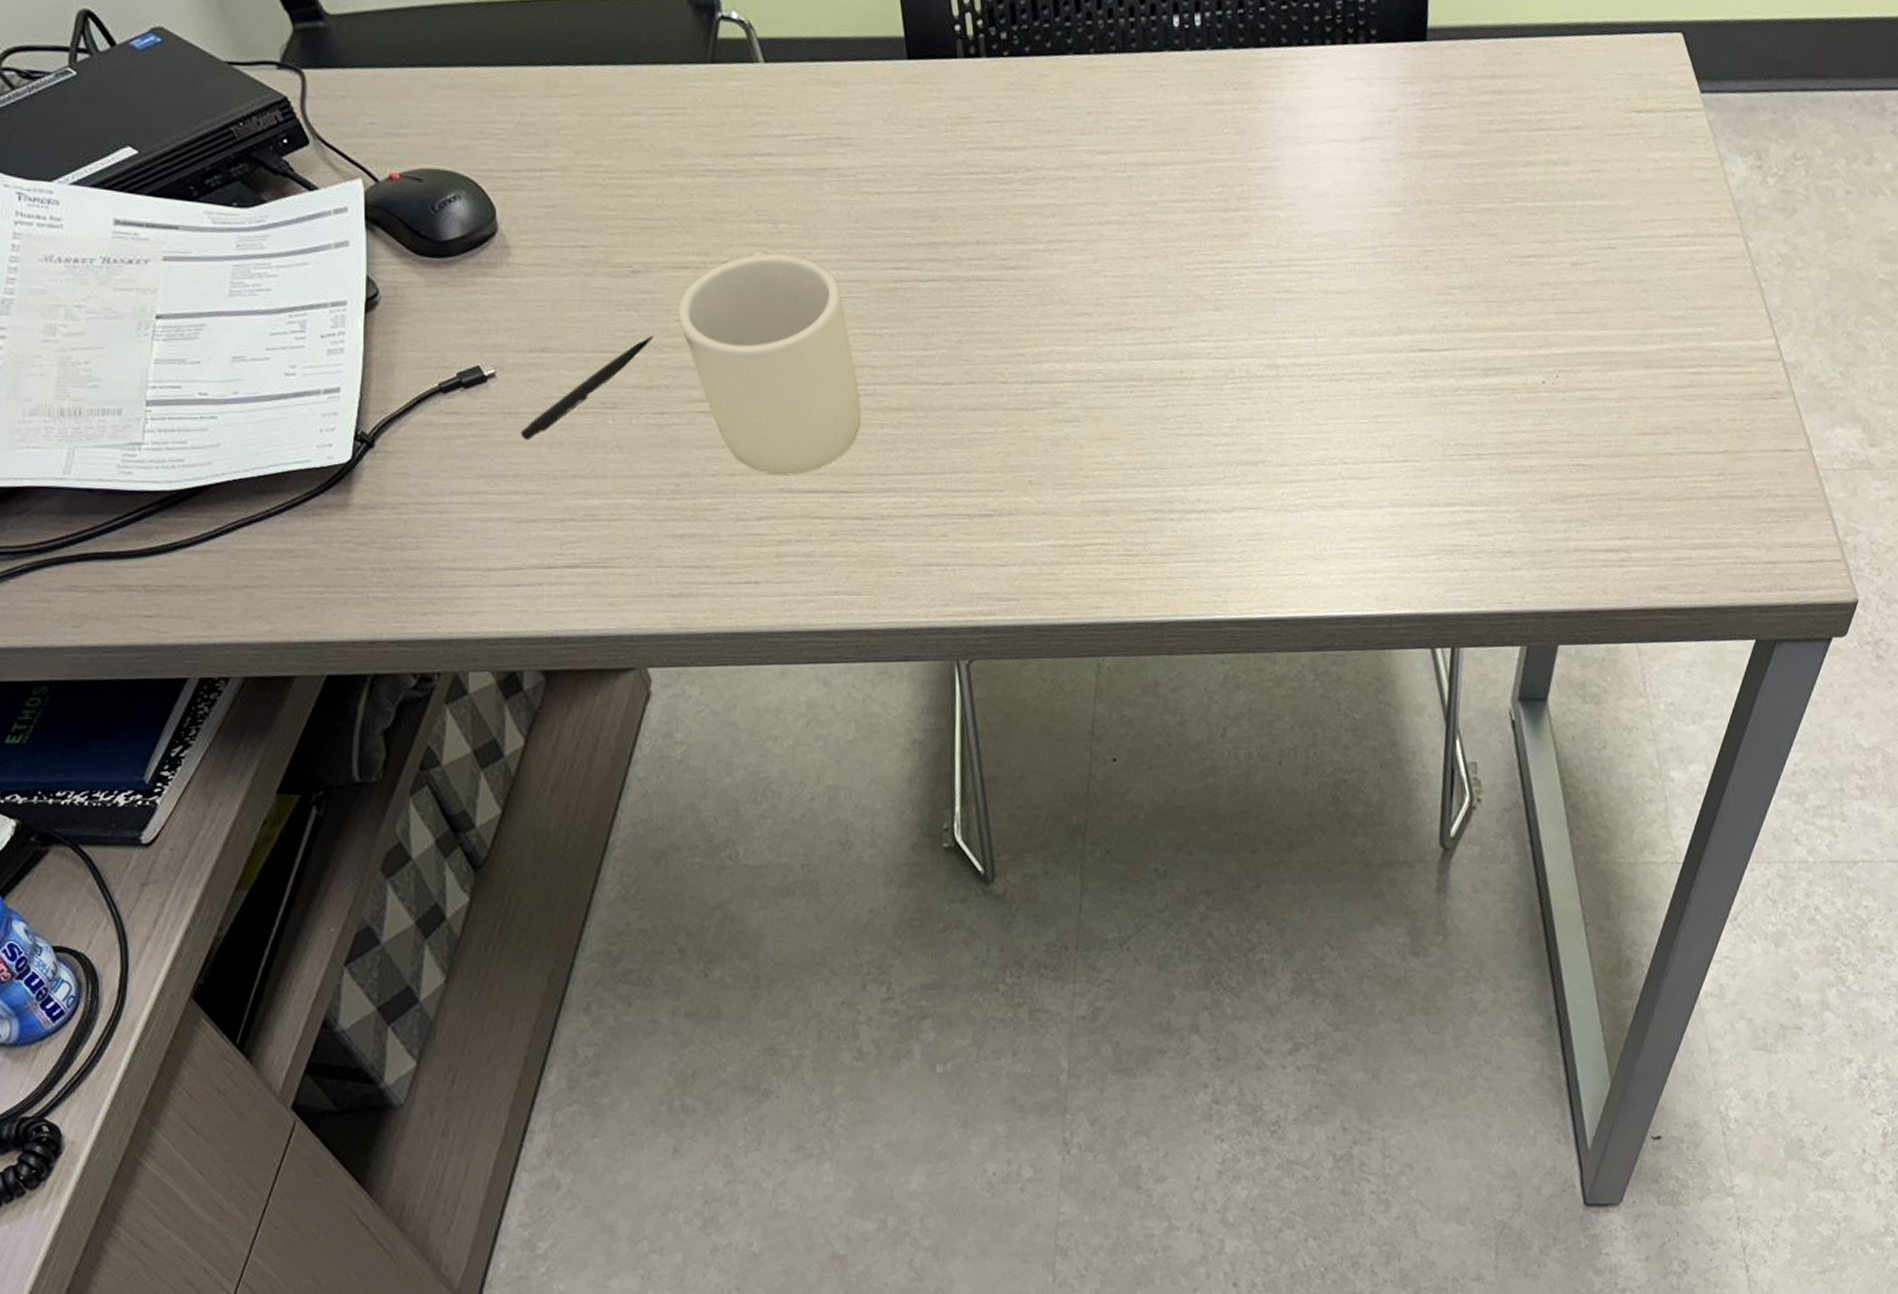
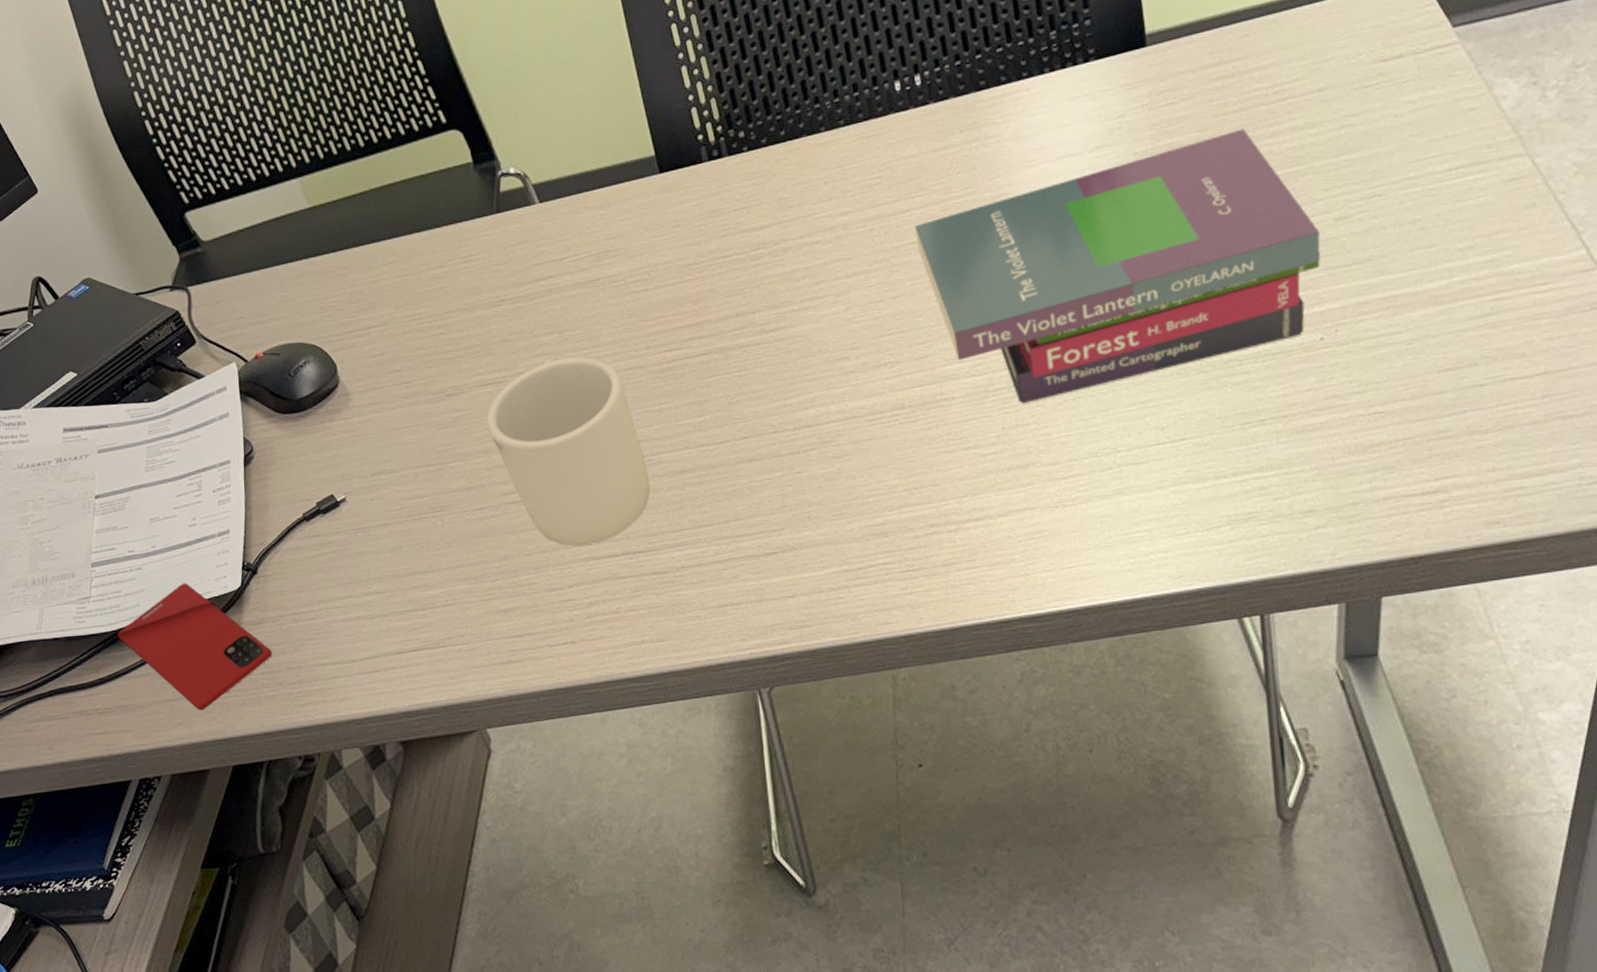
smartphone: none [179,444,387,604] -> present [118,583,272,711]
pen: present [520,335,653,441] -> none [368,445,469,550]
books: none [1175,150,1557,397] -> present [914,128,1320,404]

